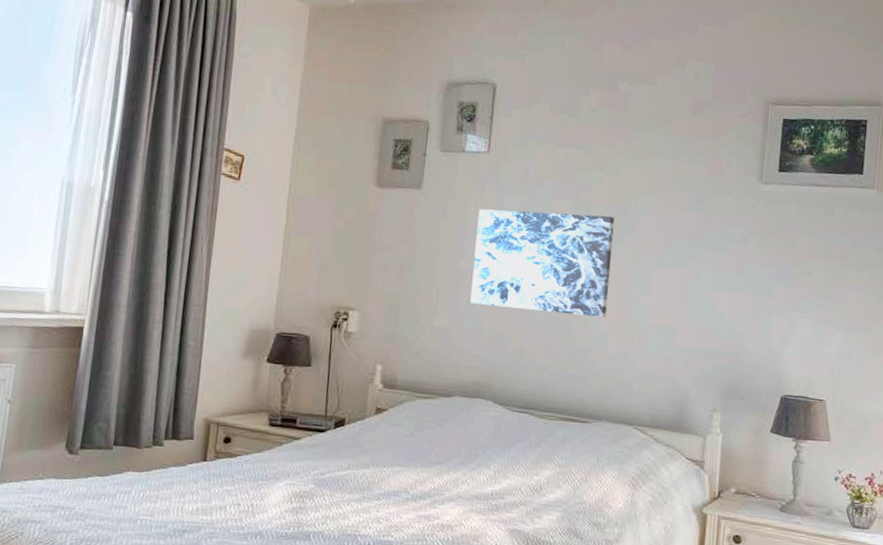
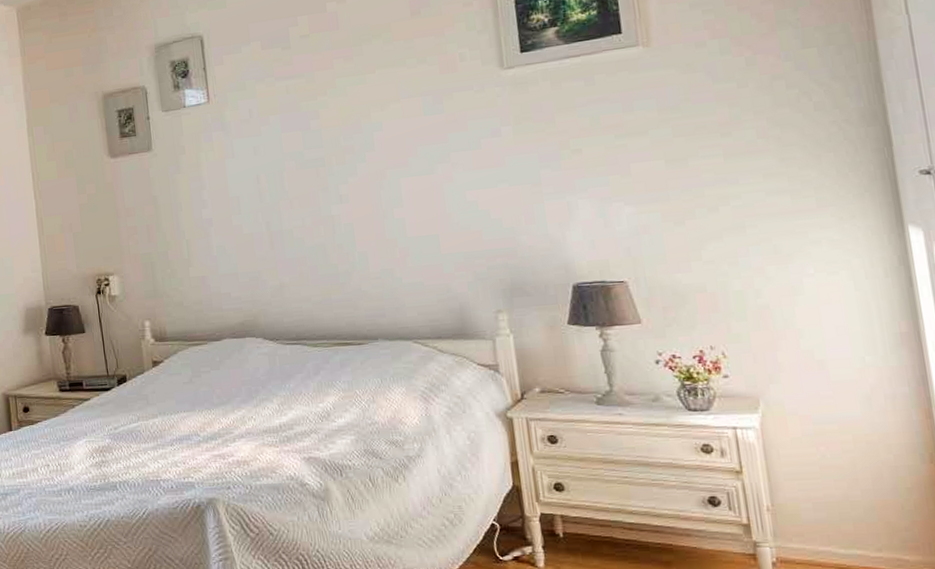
wall art: present [470,208,614,317] -> none [210,137,361,249]

